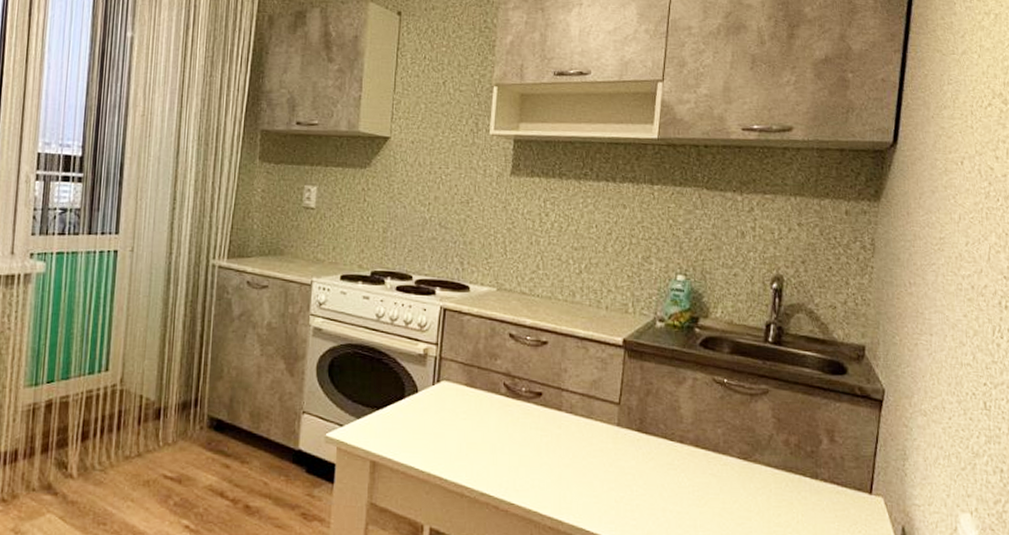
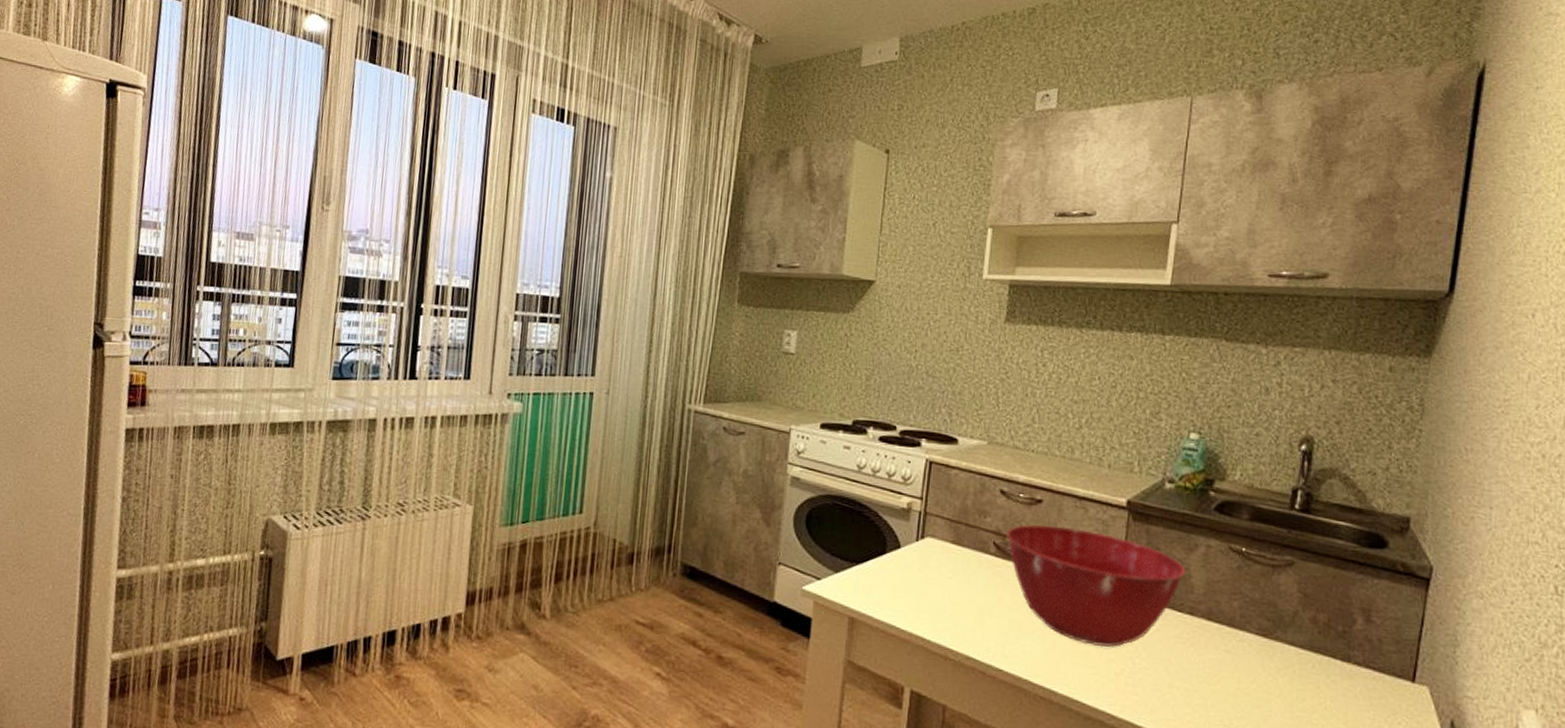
mixing bowl: none [516,365,676,477] -> present [1006,524,1186,648]

